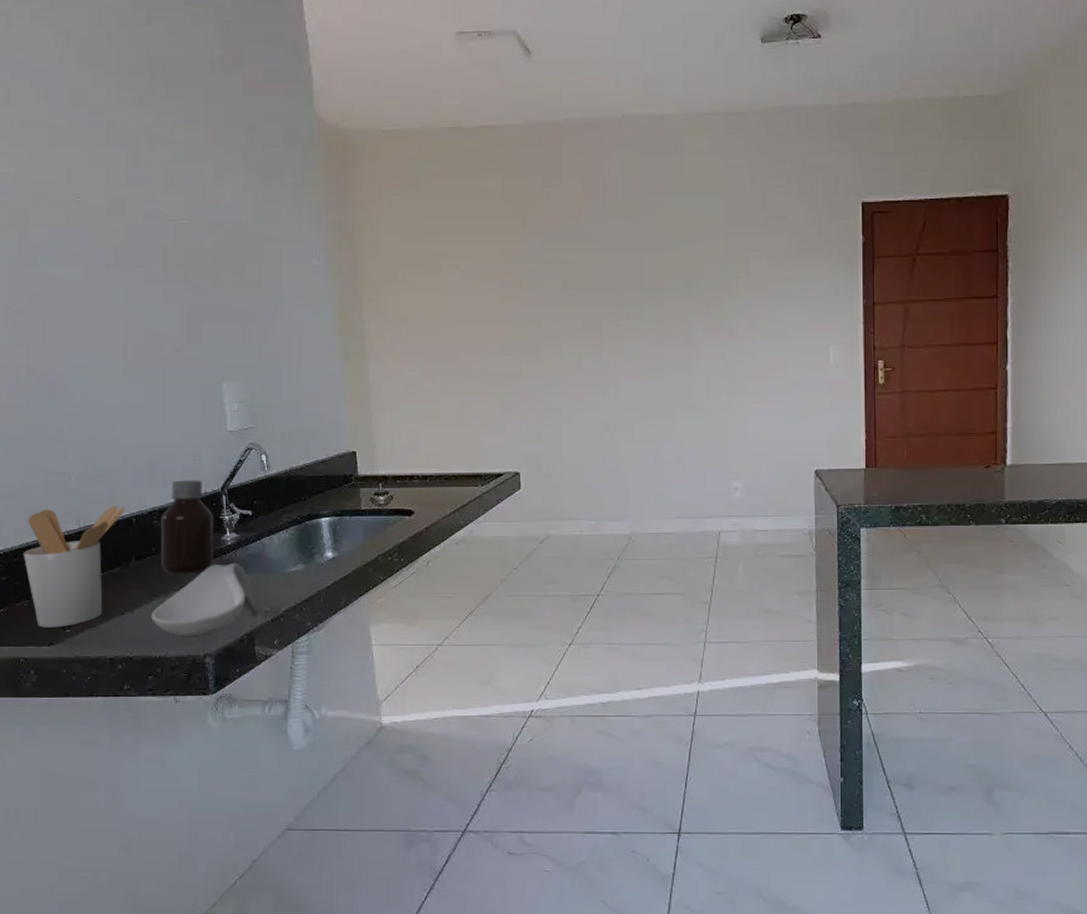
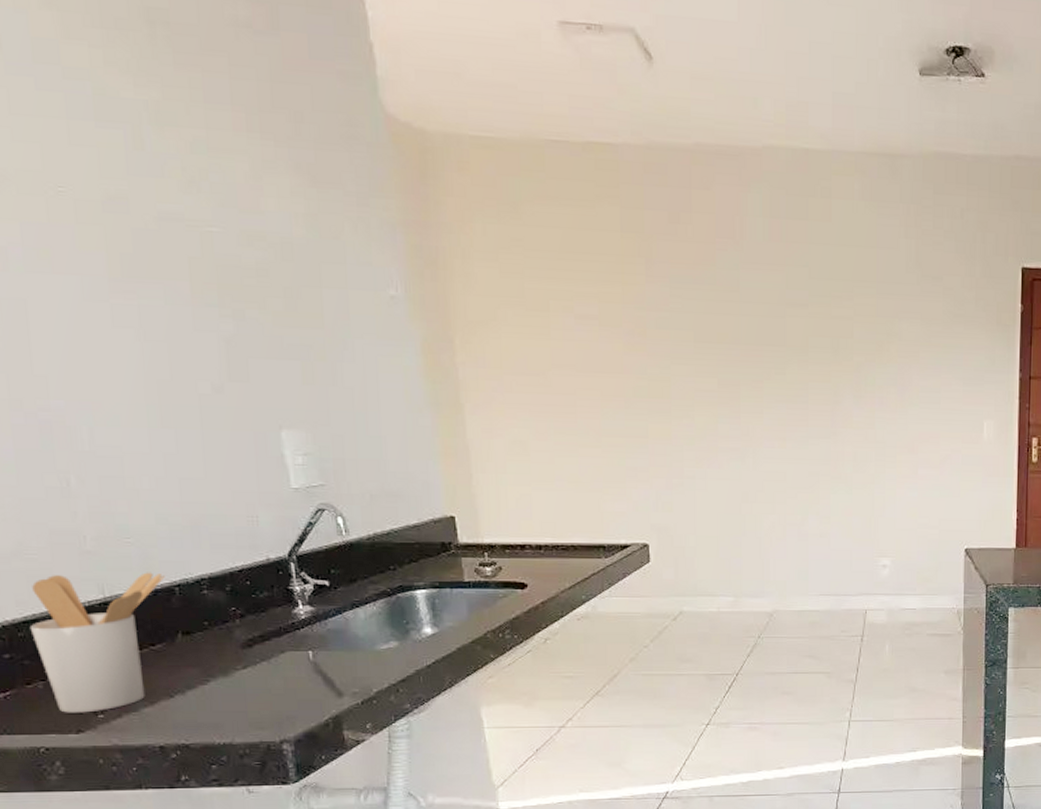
spoon rest: present [151,562,252,636] -> none [208,638,336,720]
bottle: present [160,480,213,574] -> none [211,544,284,651]

